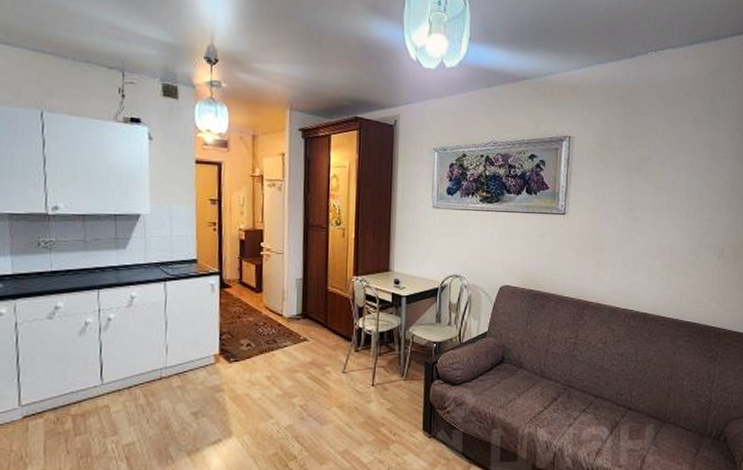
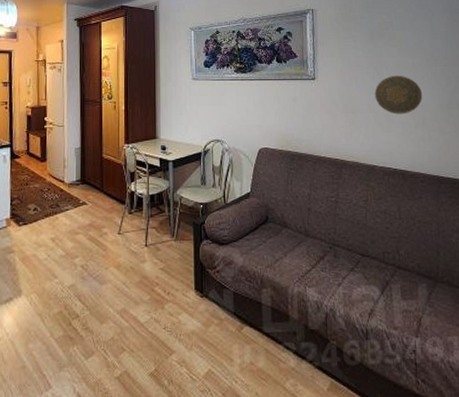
decorative plate: none [625,214,673,256] -> present [374,75,423,114]

